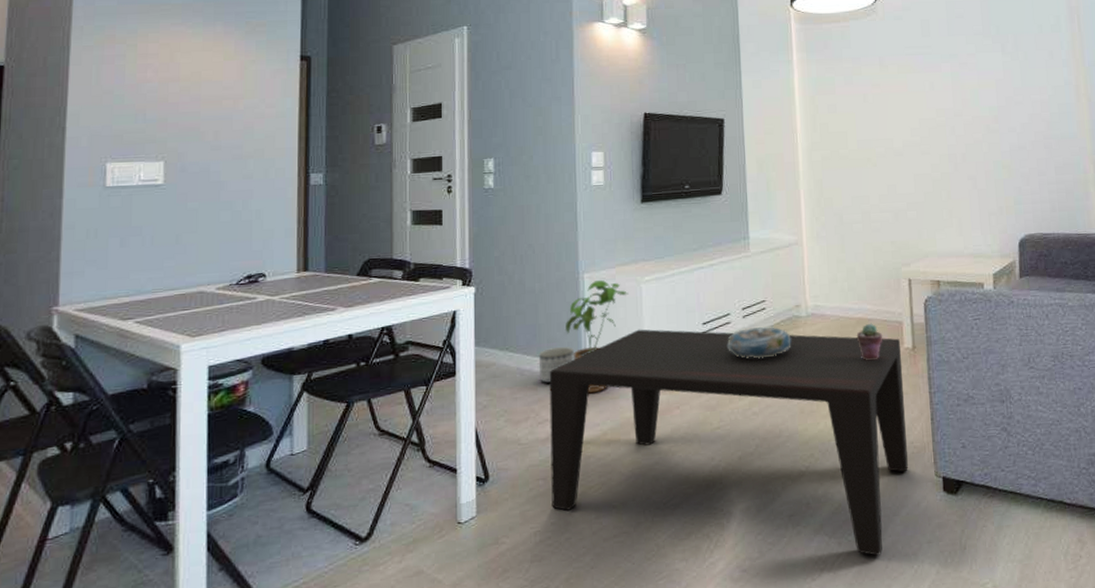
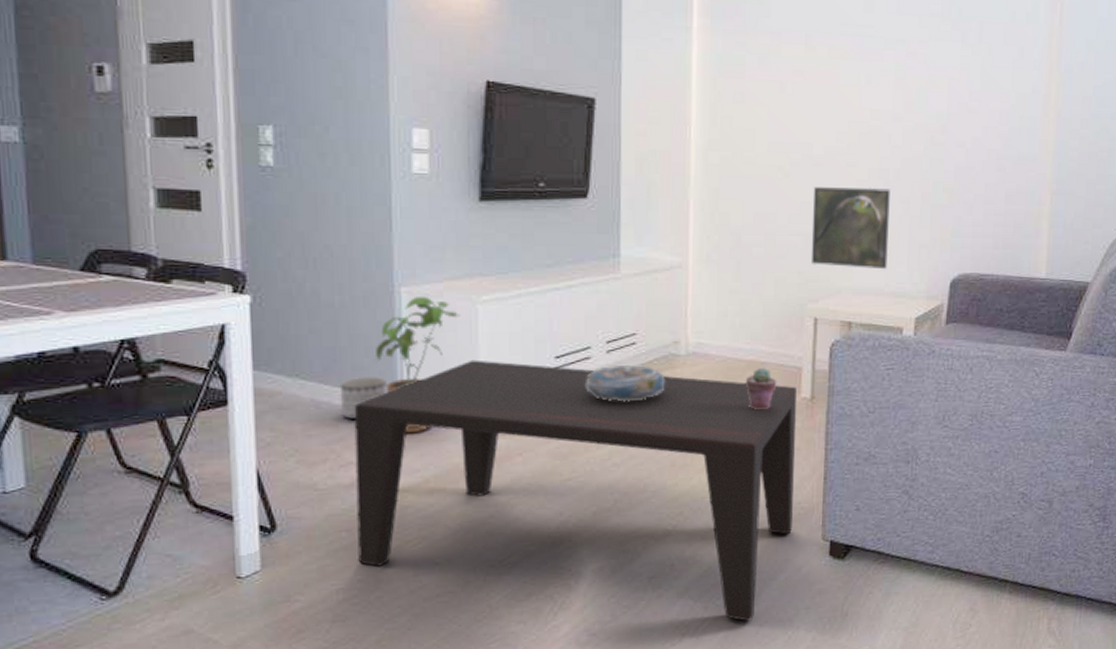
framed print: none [897,169,964,236] -> present [810,187,890,270]

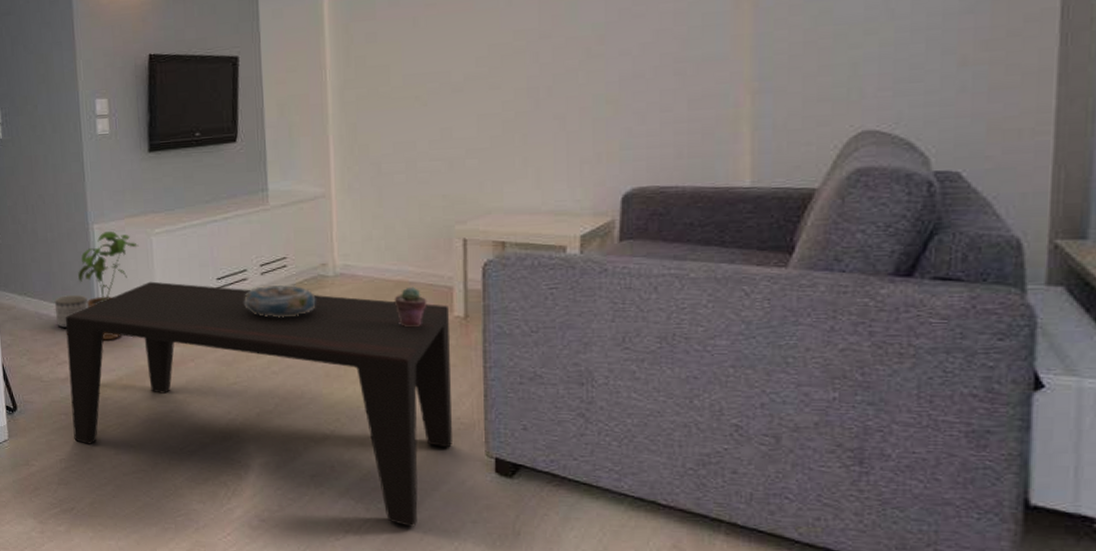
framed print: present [810,187,890,270] -> none [454,106,544,189]

